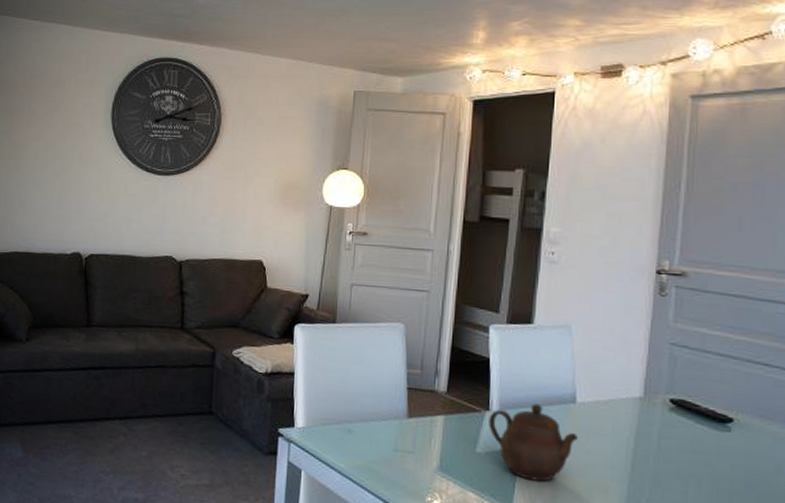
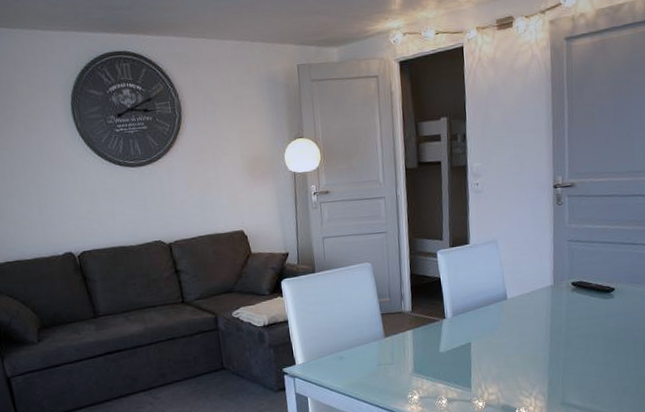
teapot: present [489,403,578,482] -> none [446,306,511,365]

